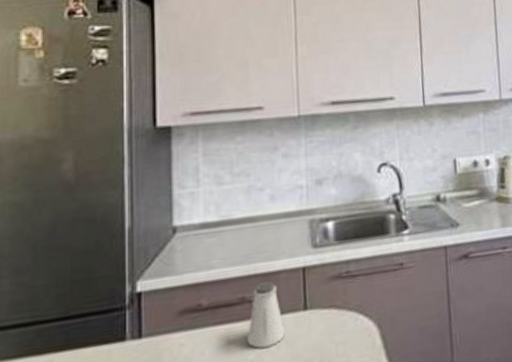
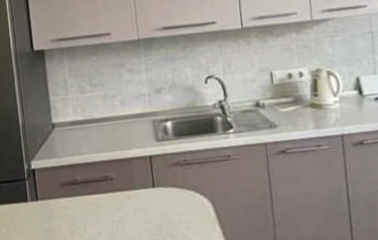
saltshaker: present [246,281,285,349] -> none [111,165,139,214]

